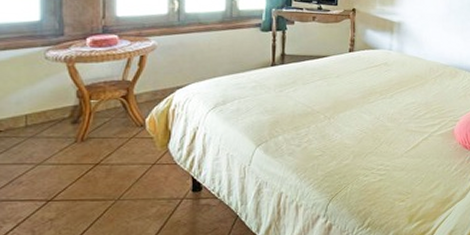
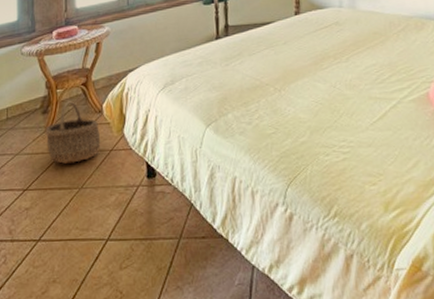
wicker basket: none [75,113,142,176] -> present [45,101,101,164]

